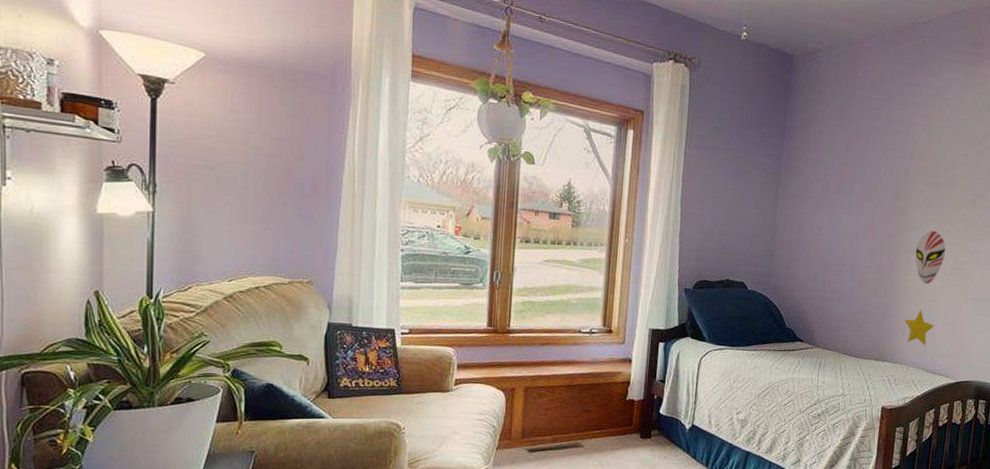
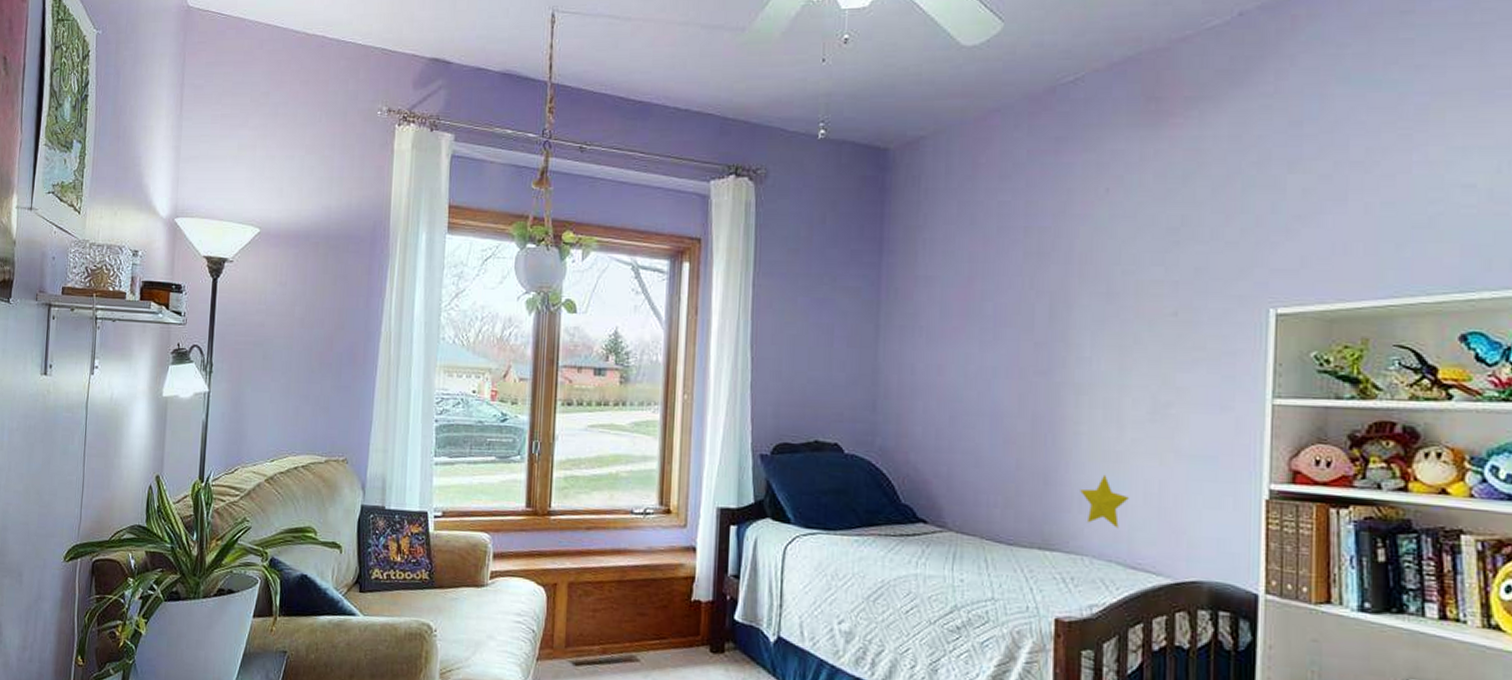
mask: present [915,231,946,285] -> none [1088,361,1136,438]

